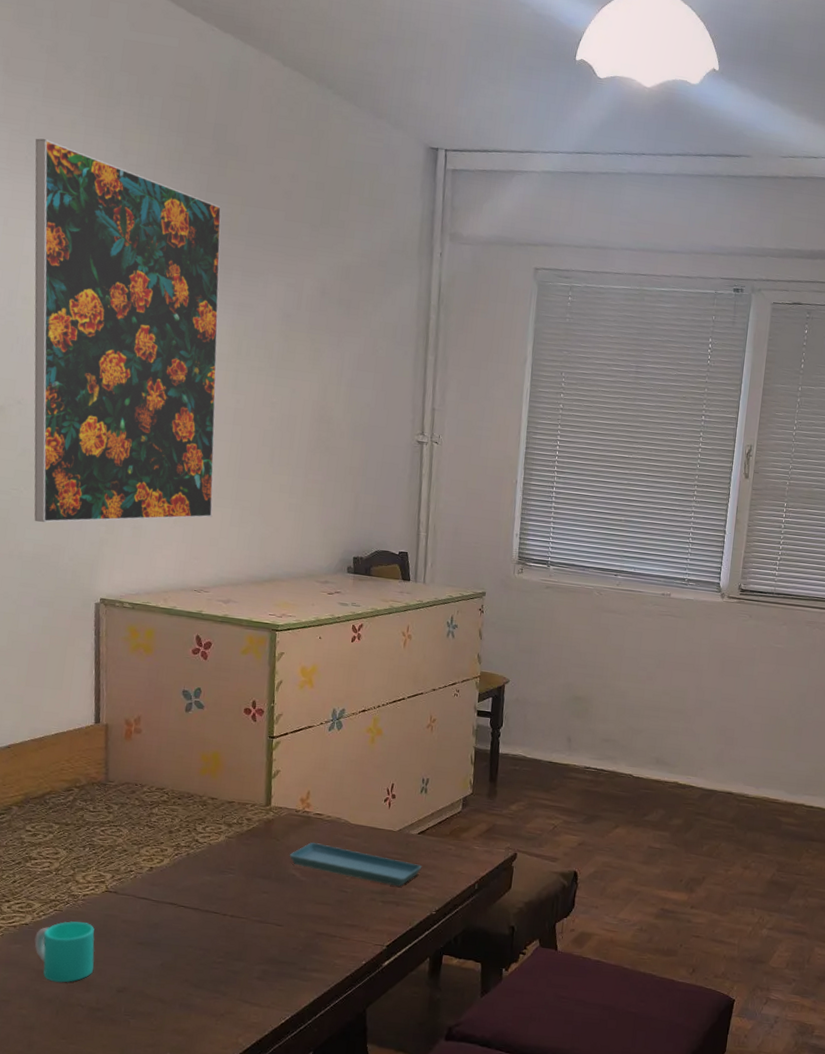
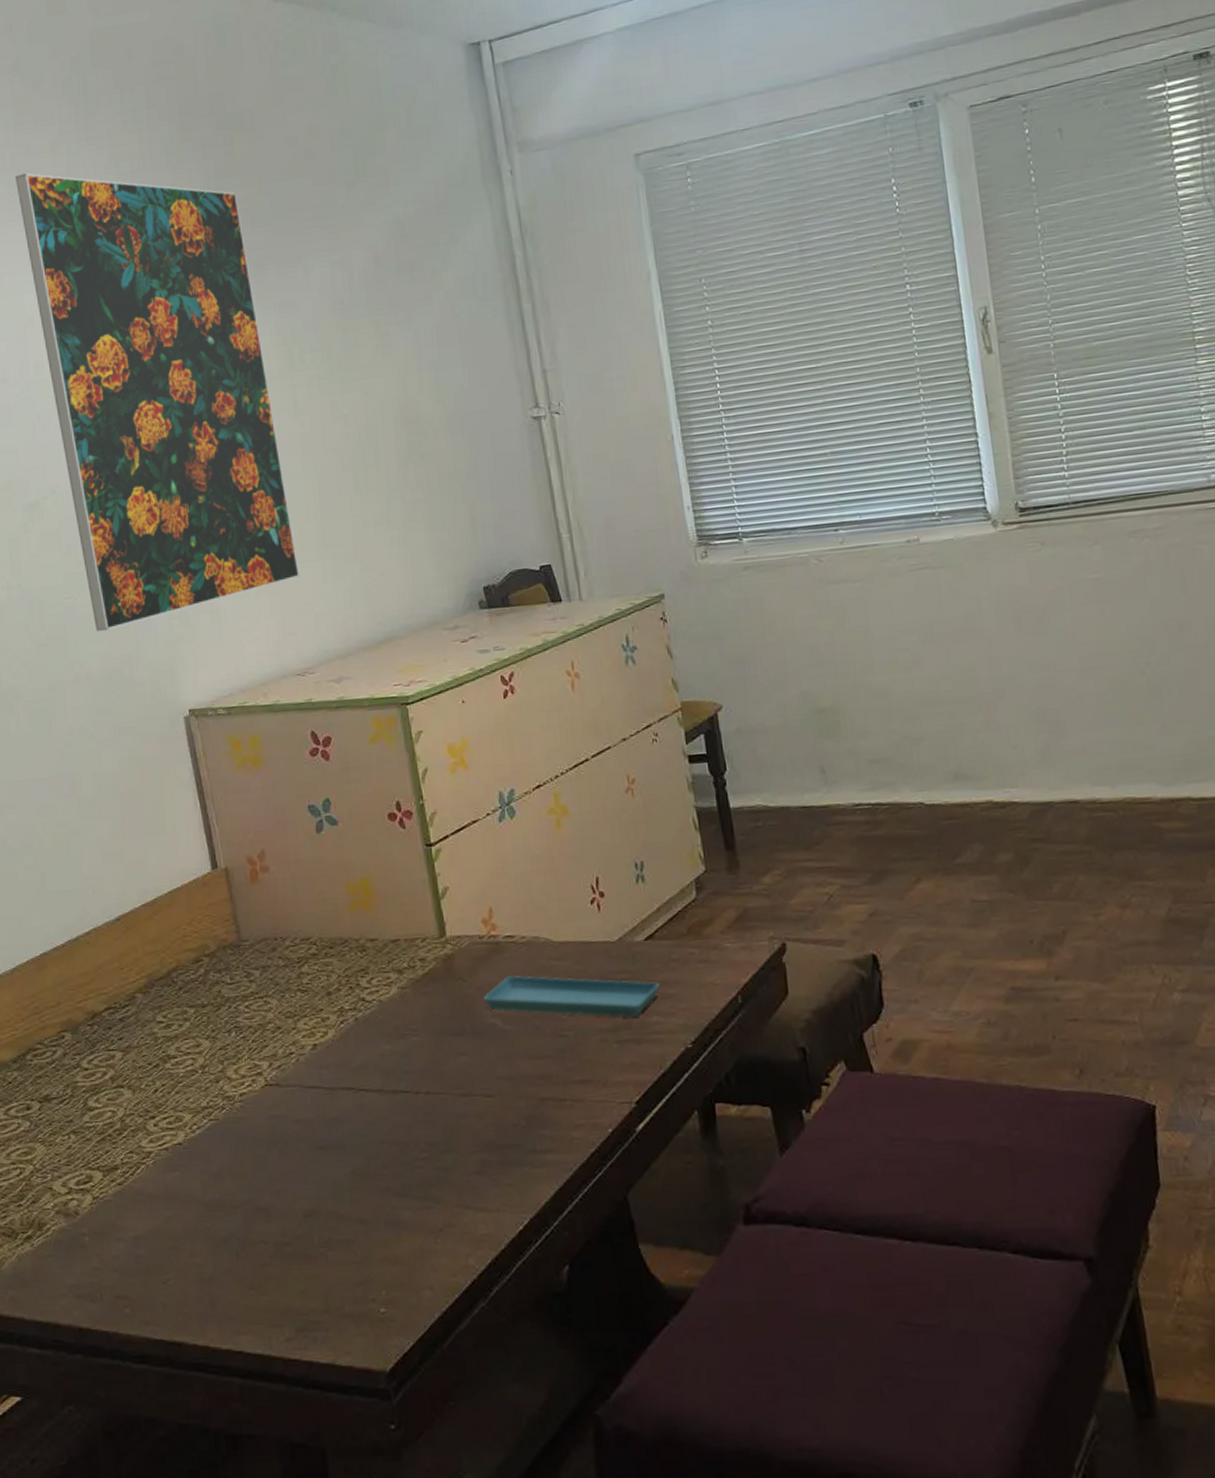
cup: present [34,921,95,983] -> none [193,1130,271,1215]

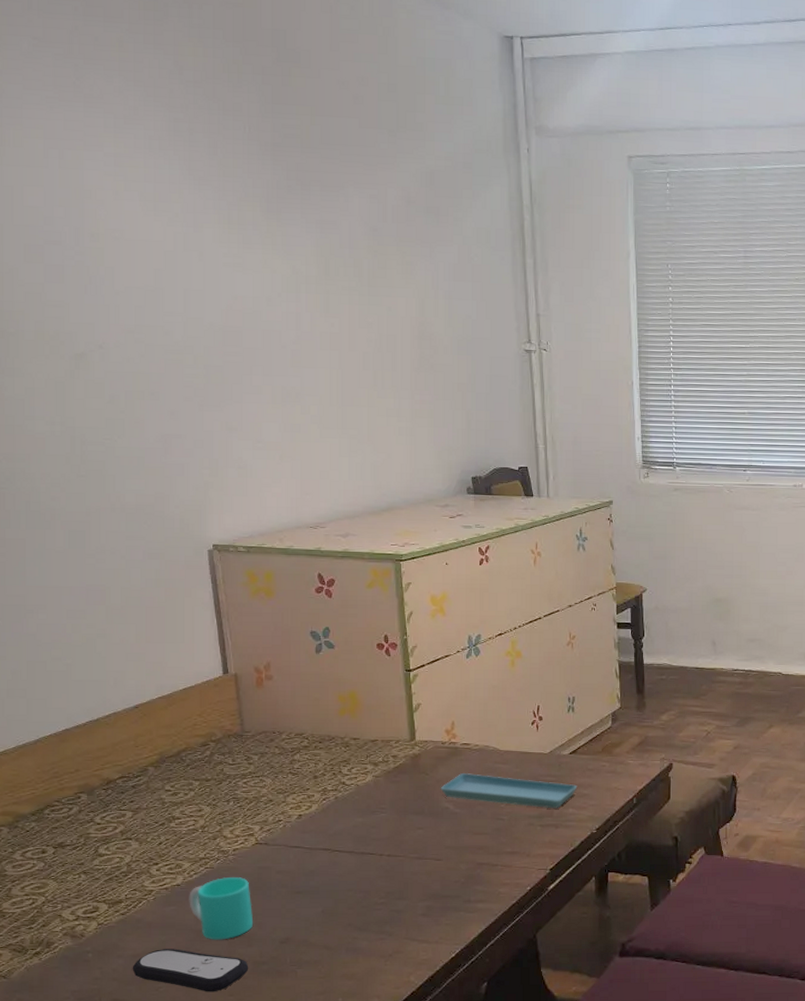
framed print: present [14,173,300,631] -> none [81,61,320,471]
remote control: none [134,1228,270,1285] -> present [132,949,249,992]
cup: none [193,1130,271,1215] -> present [189,877,254,940]

